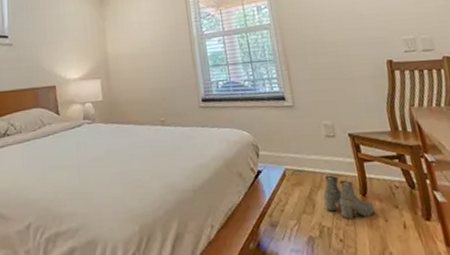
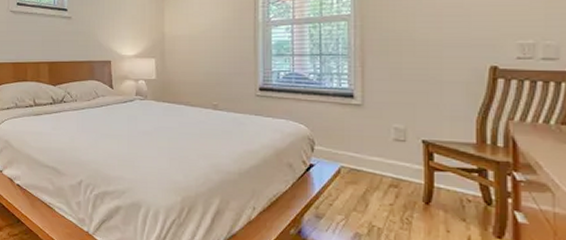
boots: present [323,175,375,220] -> none [379,178,436,225]

